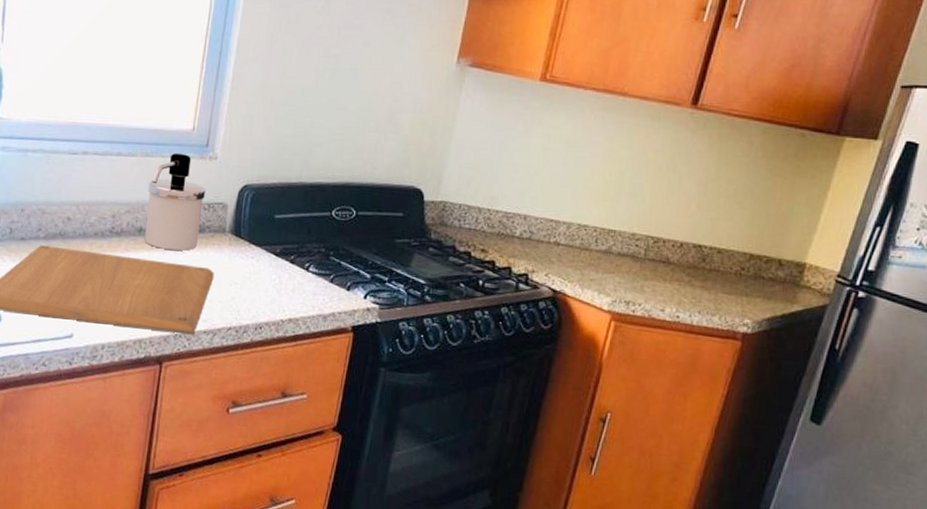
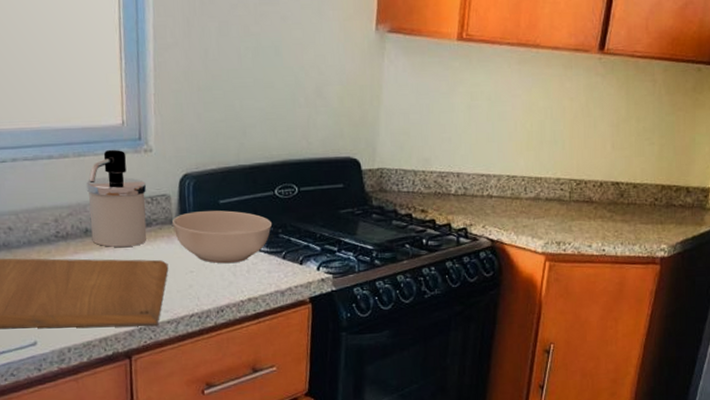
bowl: none [225,223,325,281] -> present [172,210,273,264]

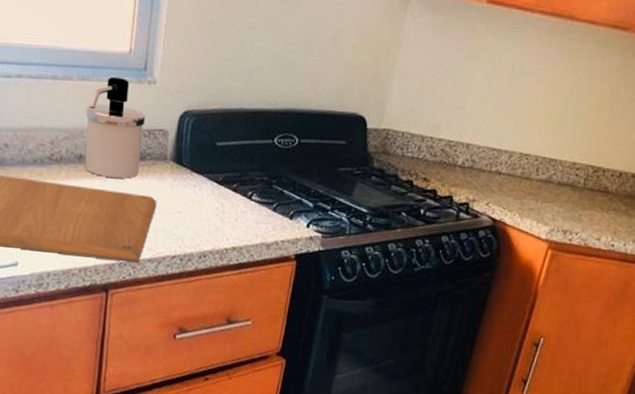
bowl: present [172,210,273,264] -> none [167,150,268,209]

